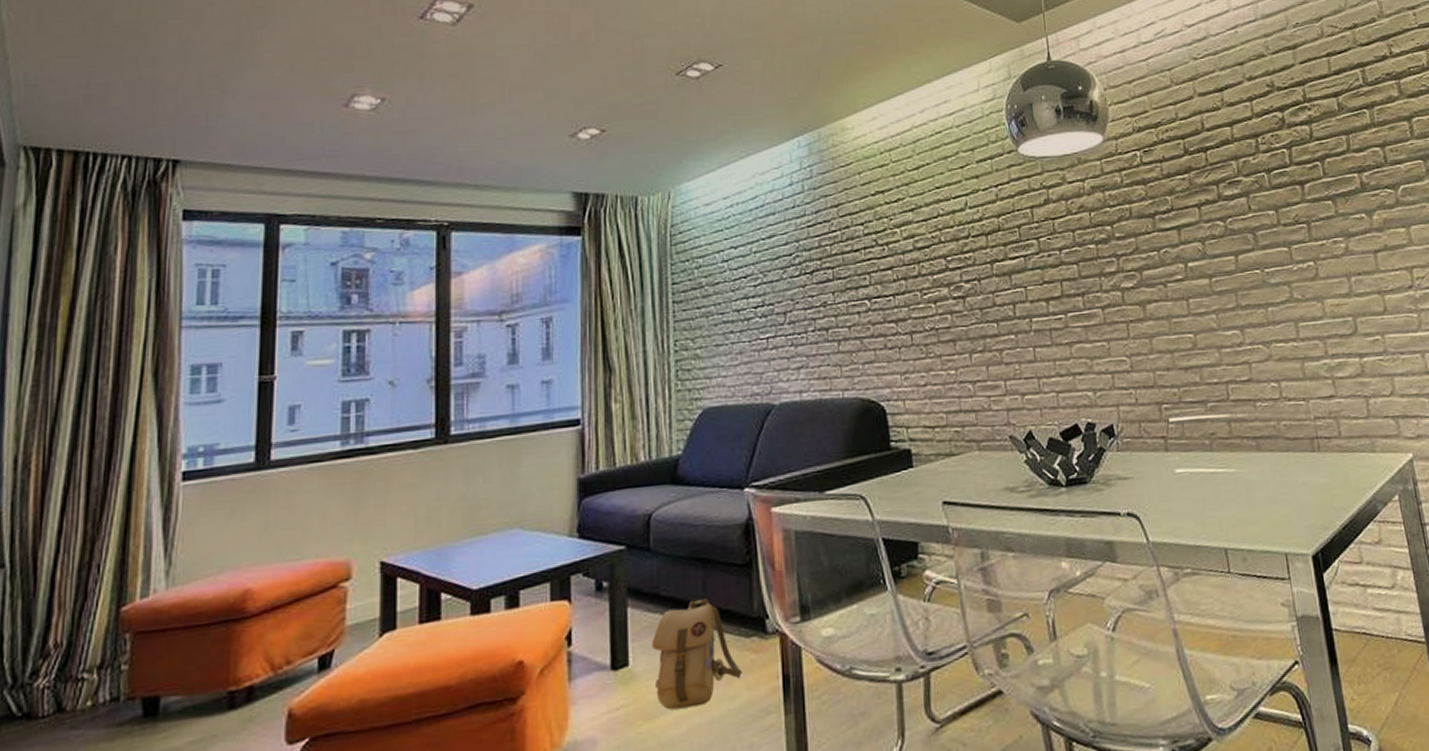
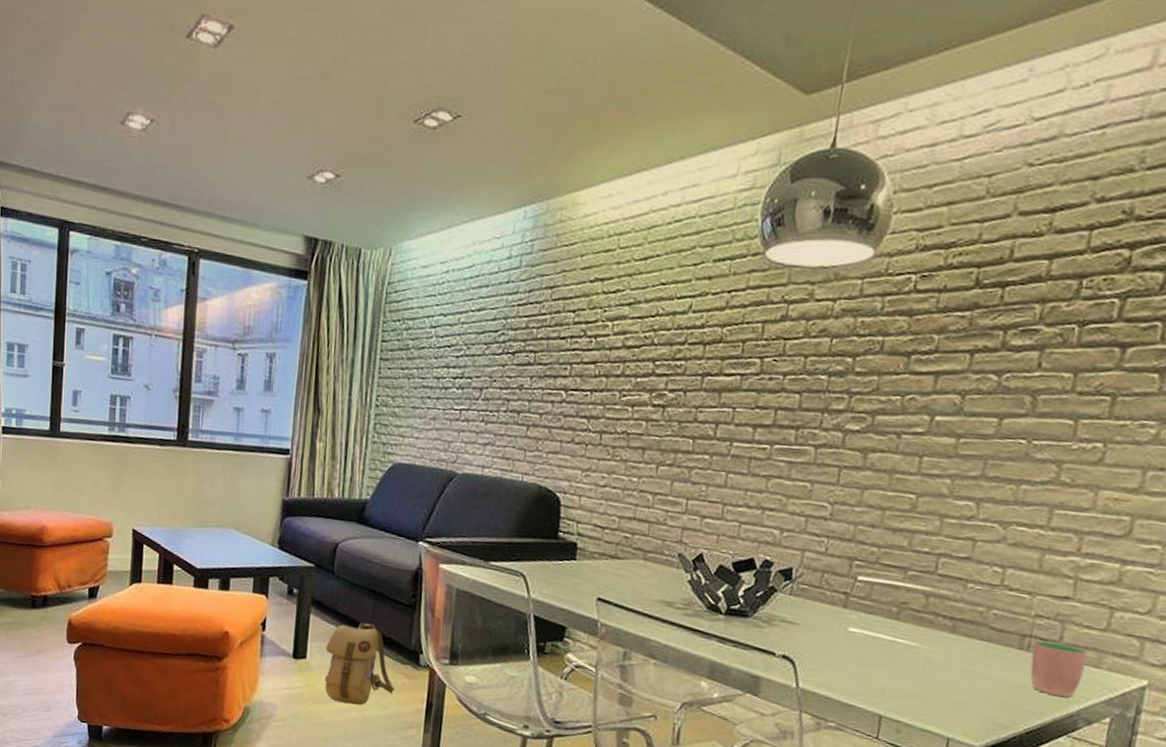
cup: none [1321,437,1367,487] -> present [1030,640,1088,698]

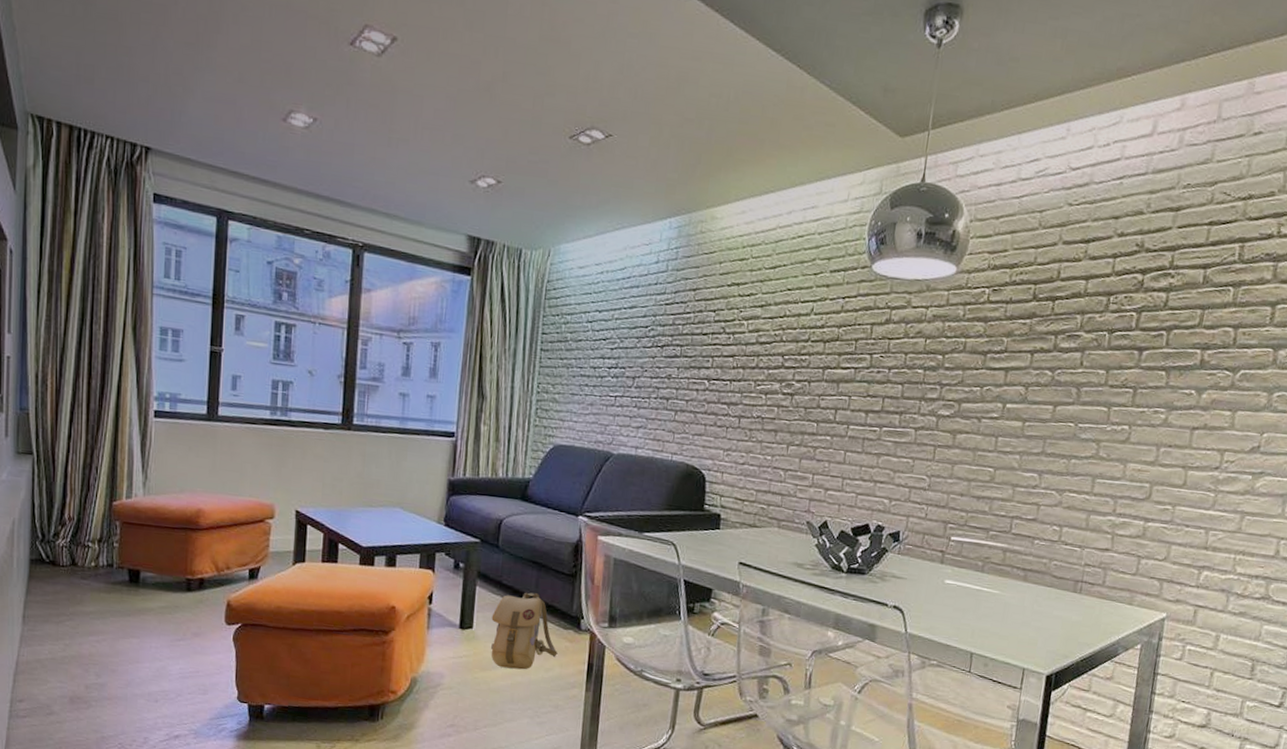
cup: present [1030,640,1088,698] -> none [1082,585,1124,630]

